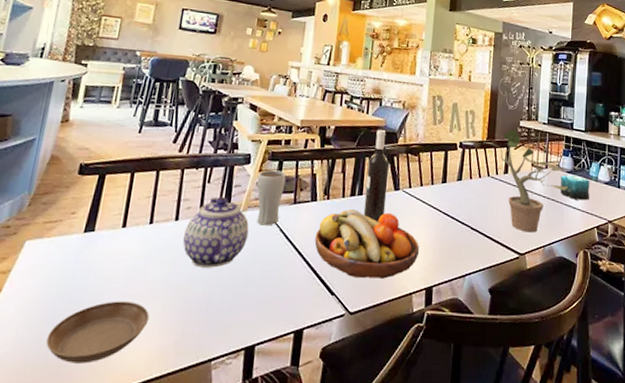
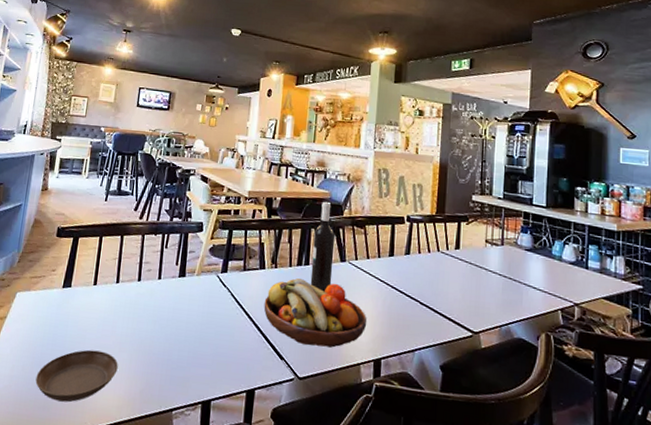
teapot: present [183,196,249,268] -> none [145,261,203,326]
drinking glass: present [256,170,287,226] -> none [209,238,236,290]
potted plant: present [483,128,569,233] -> none [432,203,528,312]
candle: present [560,175,590,201] -> none [518,253,553,281]

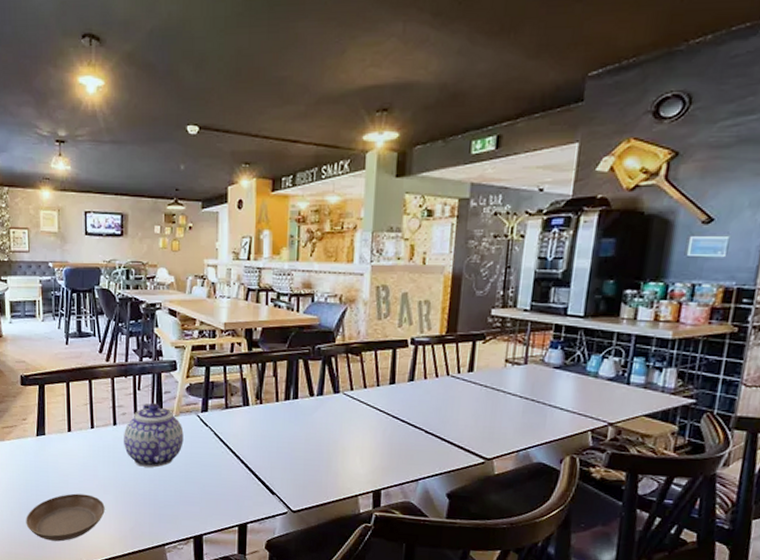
teapot: none [145,261,203,326] -> present [124,402,184,468]
fruit bowl: present [264,278,366,348] -> none [250,413,364,481]
wine bottle: present [310,201,334,292] -> none [300,328,326,426]

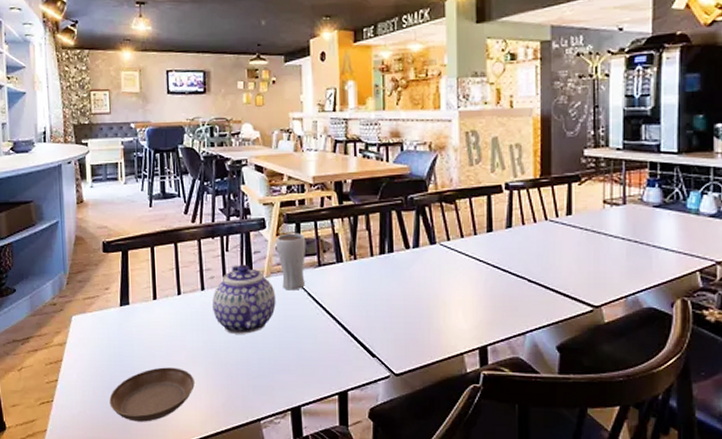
drinking glass: none [185,376,215,430] -> present [275,233,307,291]

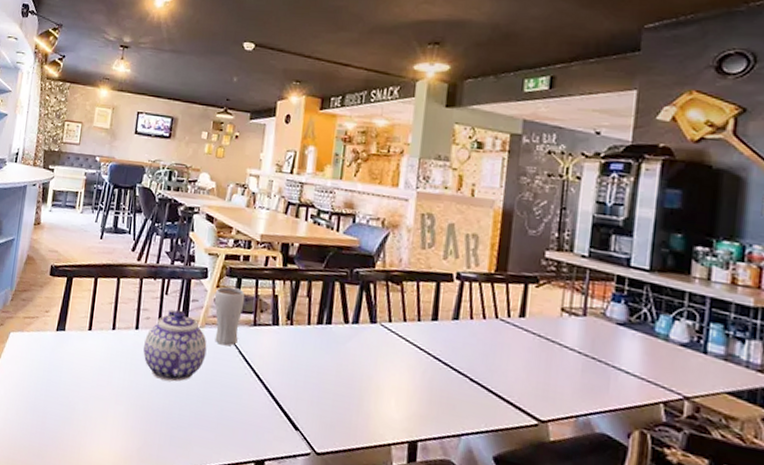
saucer: present [109,367,195,422] -> none [29,399,115,453]

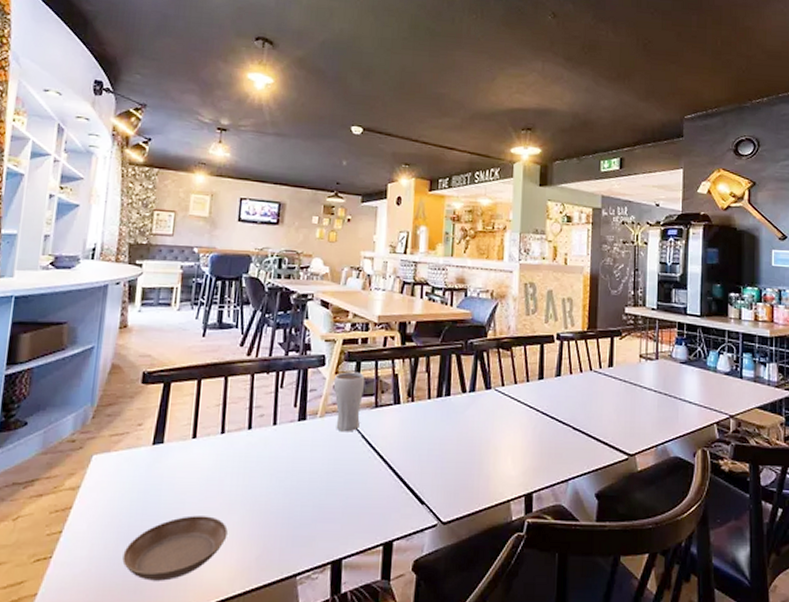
saucer: none [29,399,115,453] -> present [122,515,228,581]
teapot: present [143,309,207,382] -> none [258,402,328,478]

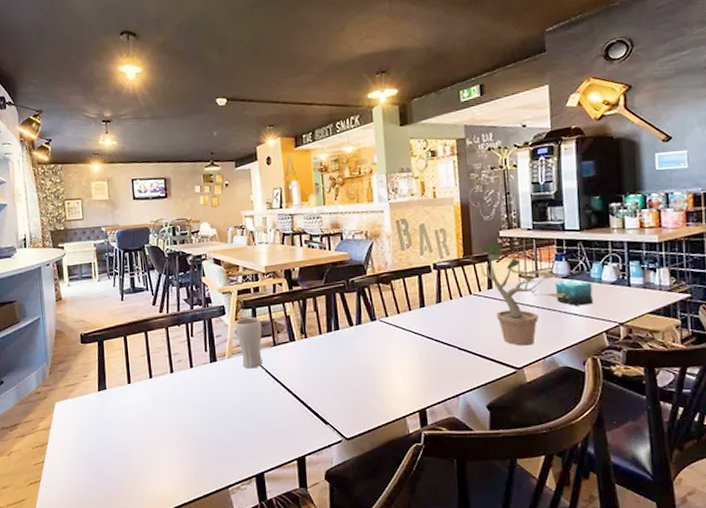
saucer: present [122,515,228,581] -> none [91,444,168,496]
potted plant: none [584,316,683,431] -> present [460,240,567,346]
candle: none [673,365,708,394] -> present [555,279,594,306]

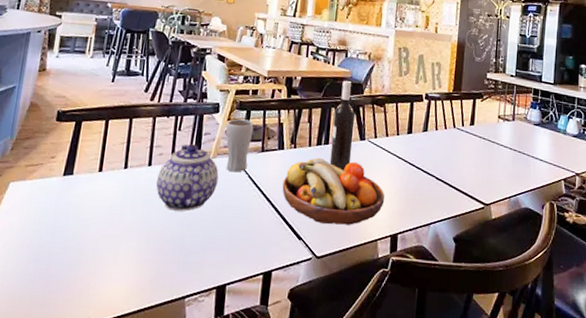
teapot: none [181,347,238,411] -> present [156,144,219,211]
fruit bowl: none [300,344,406,407] -> present [282,158,384,225]
wine bottle: none [339,263,365,354] -> present [329,80,355,171]
potted plant: present [460,240,567,346] -> none [449,81,536,184]
candle: present [555,279,594,306] -> none [527,127,558,153]

